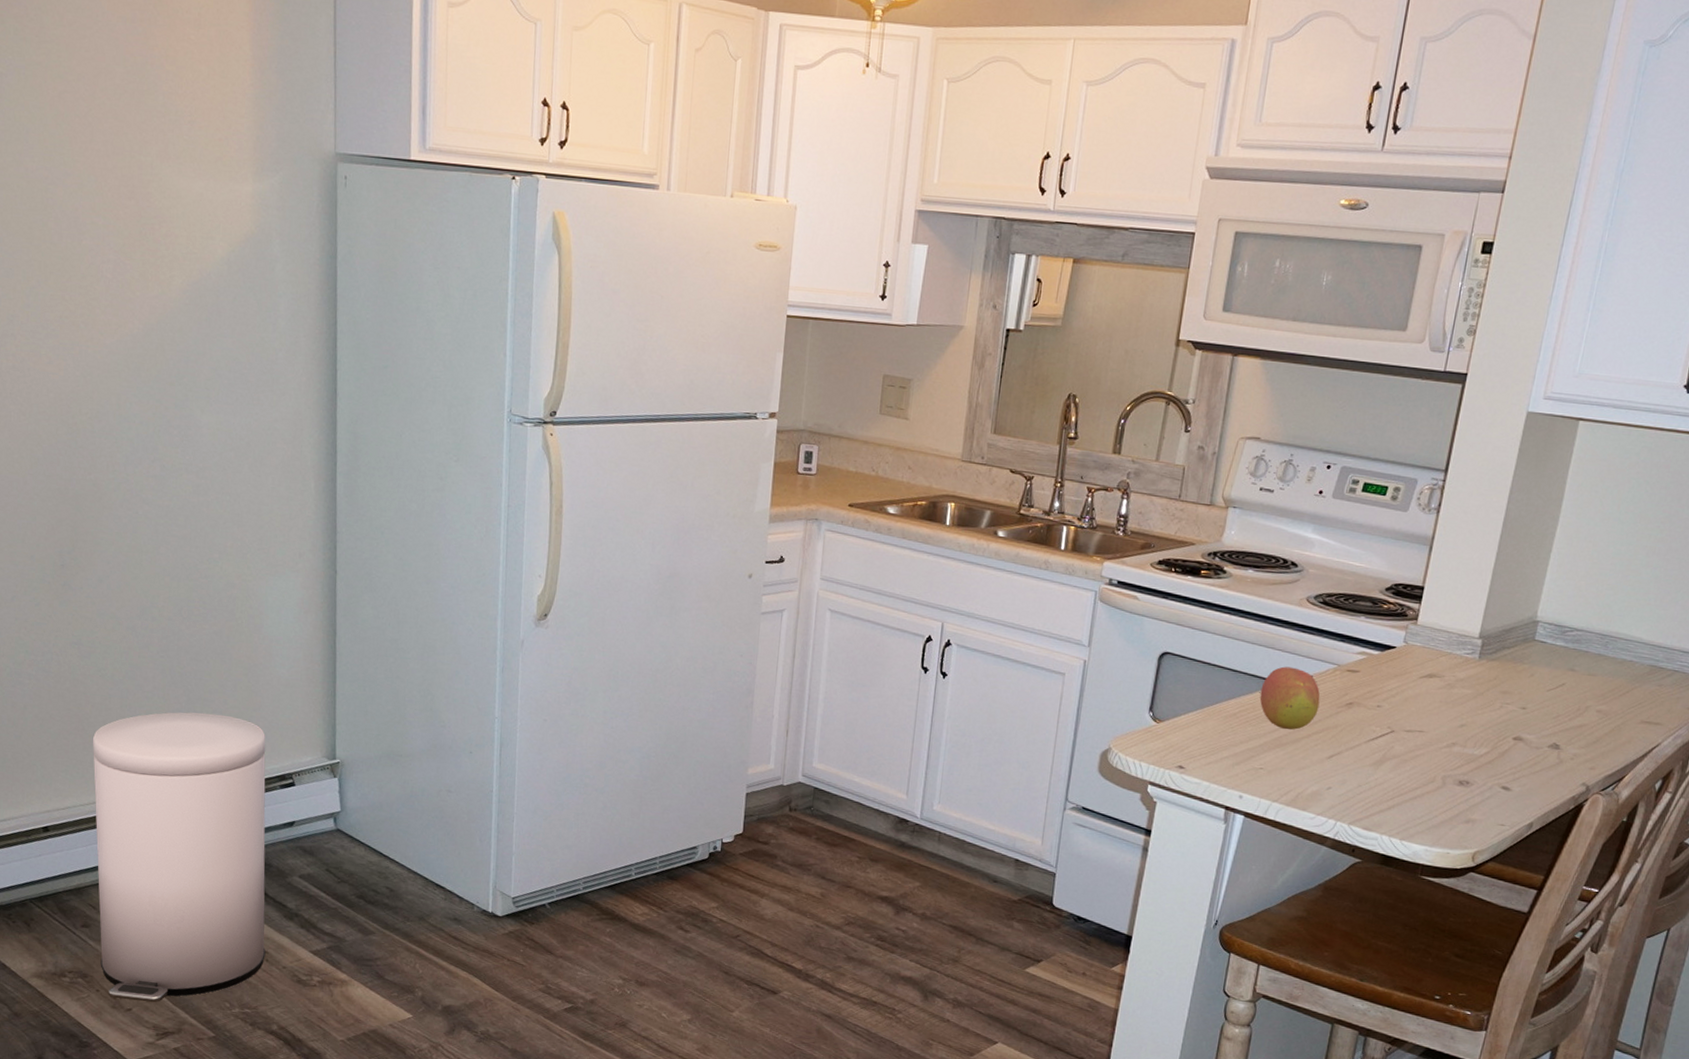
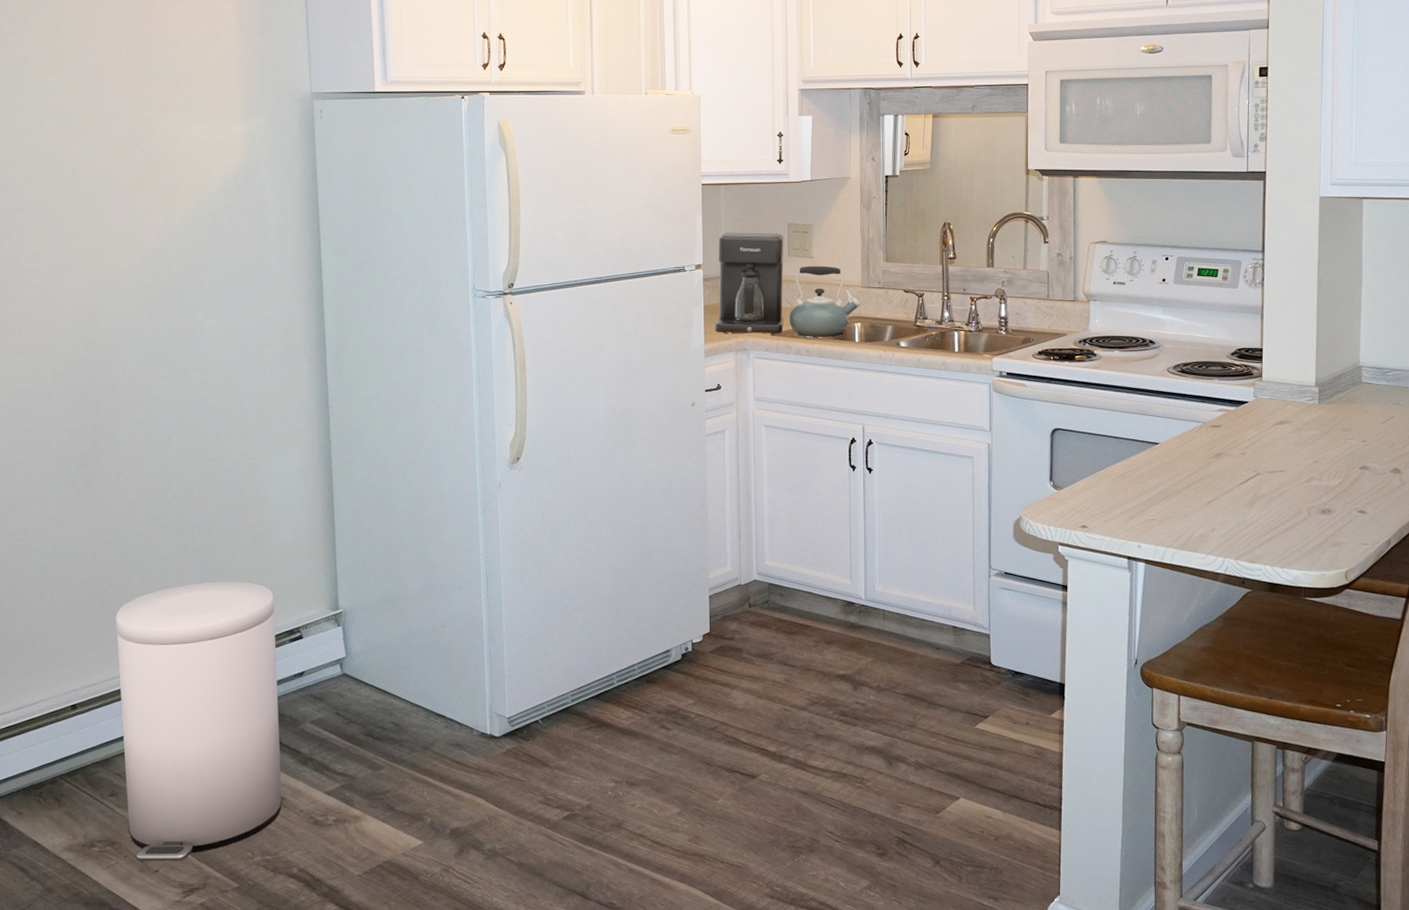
coffee maker: none [783,377,877,506] -> present [714,232,785,334]
kettle: none [871,428,958,517] -> present [789,265,861,338]
fruit: present [1260,666,1320,730] -> none [1141,429,1193,483]

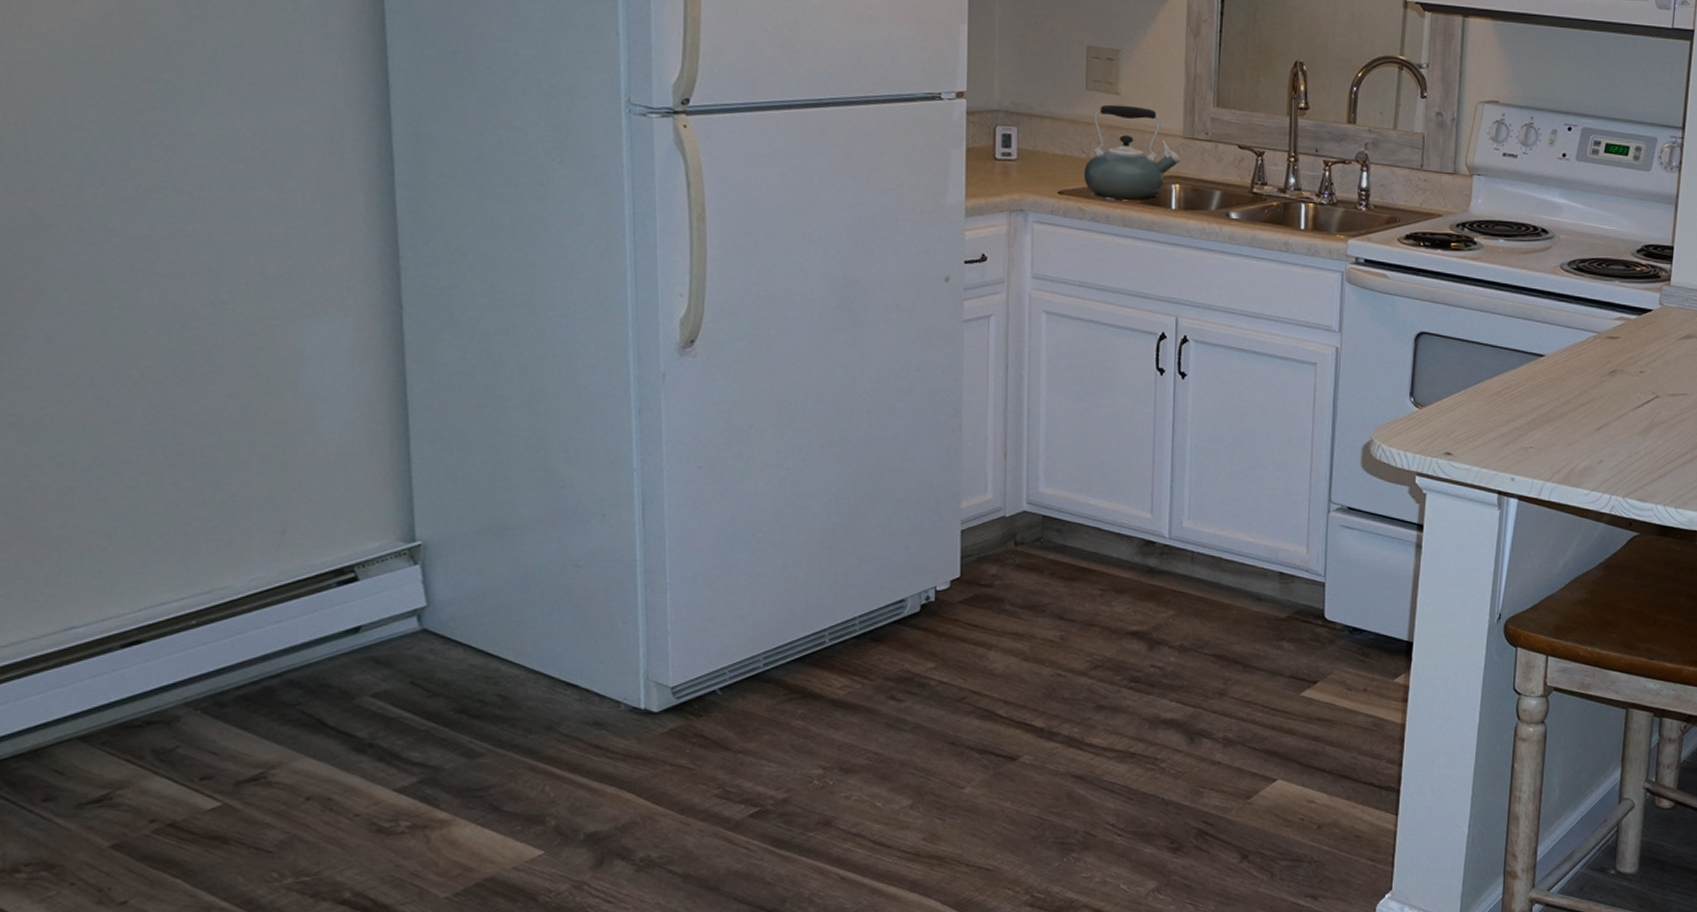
pedal bin: present [115,581,283,862] -> none [46,499,328,891]
coffee maker: present [714,232,785,334] -> none [980,51,1081,193]

